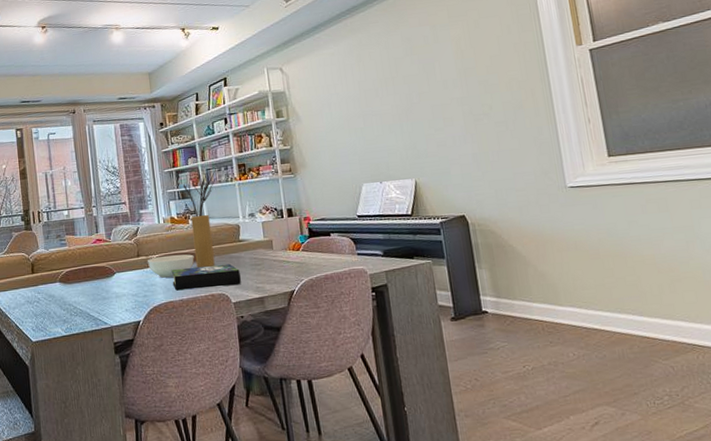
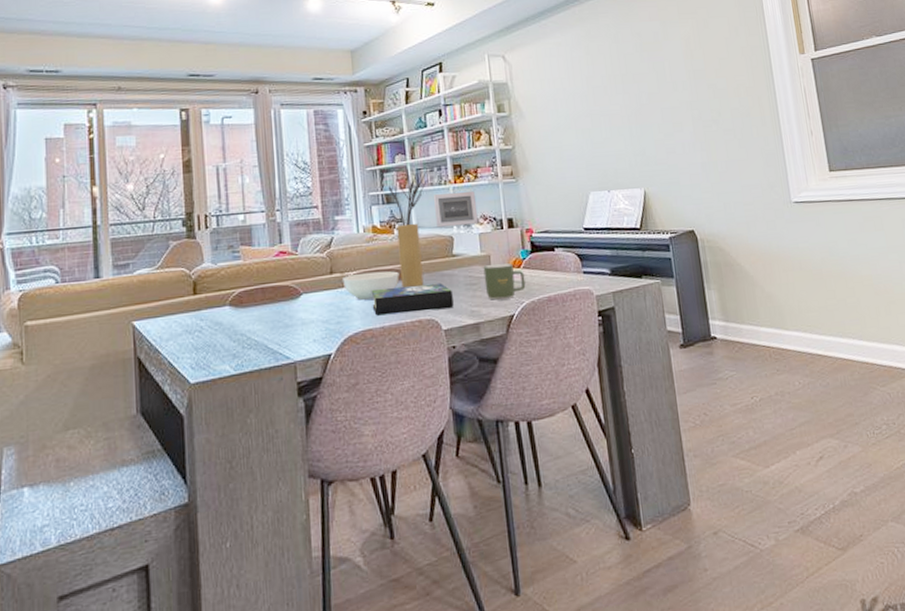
picture frame: none [221,186,262,218] -> present [433,190,479,228]
mug: none [266,247,305,278] -> present [483,263,526,300]

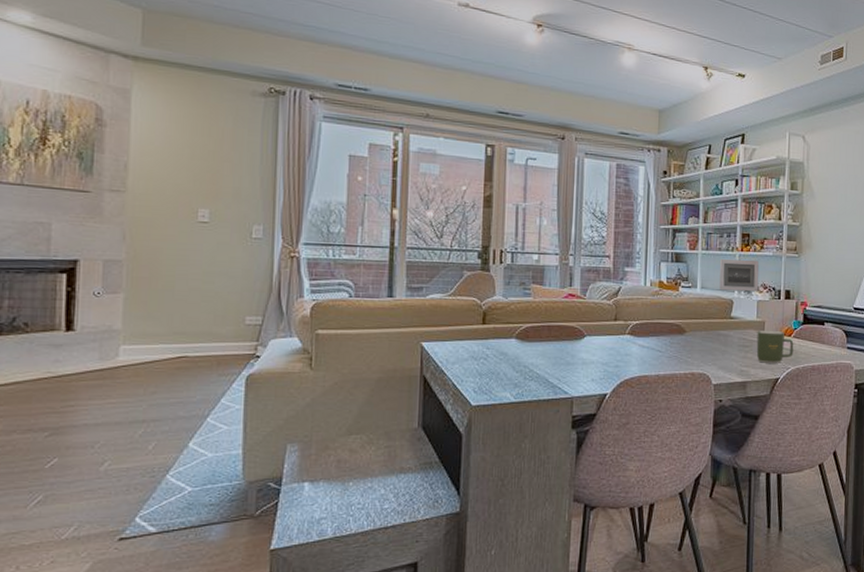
bowl: present [341,271,400,300] -> none [624,323,679,348]
book: present [371,282,454,316] -> none [650,340,726,366]
vase: present [388,168,428,288] -> none [678,231,718,342]

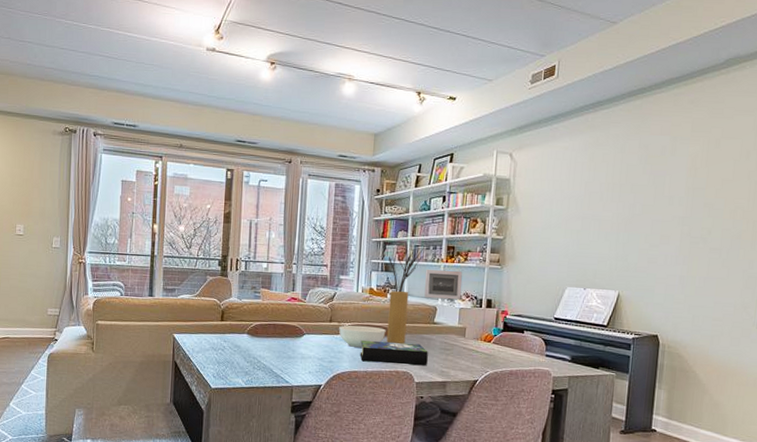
bowl: none [624,323,679,348] -> present [338,325,386,348]
book: none [650,340,726,366] -> present [360,340,428,365]
vase: none [678,231,718,342] -> present [386,243,424,344]
mug: present [756,330,794,363] -> none [456,335,493,367]

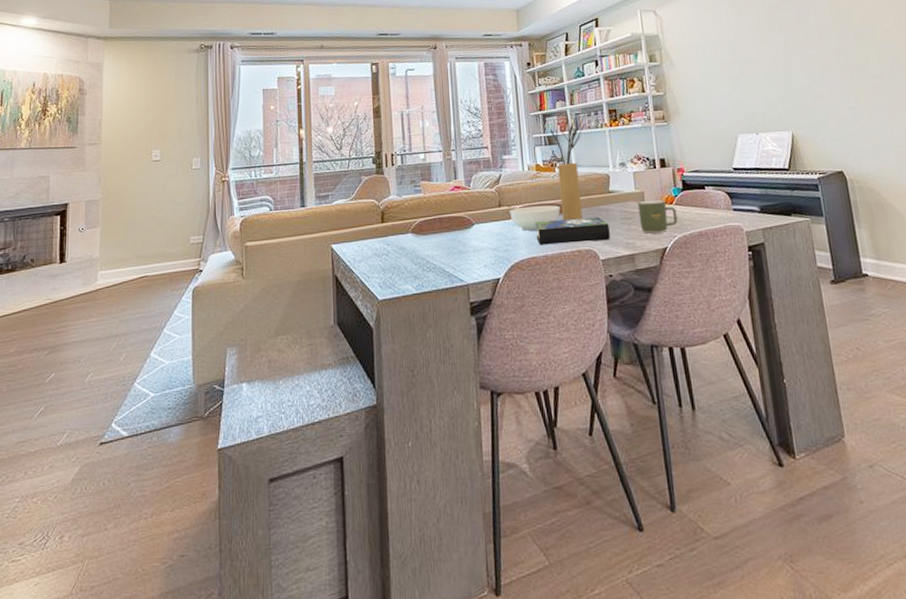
picture frame: present [424,270,462,300] -> none [590,133,633,167]
mug: none [456,335,493,367] -> present [637,199,678,234]

